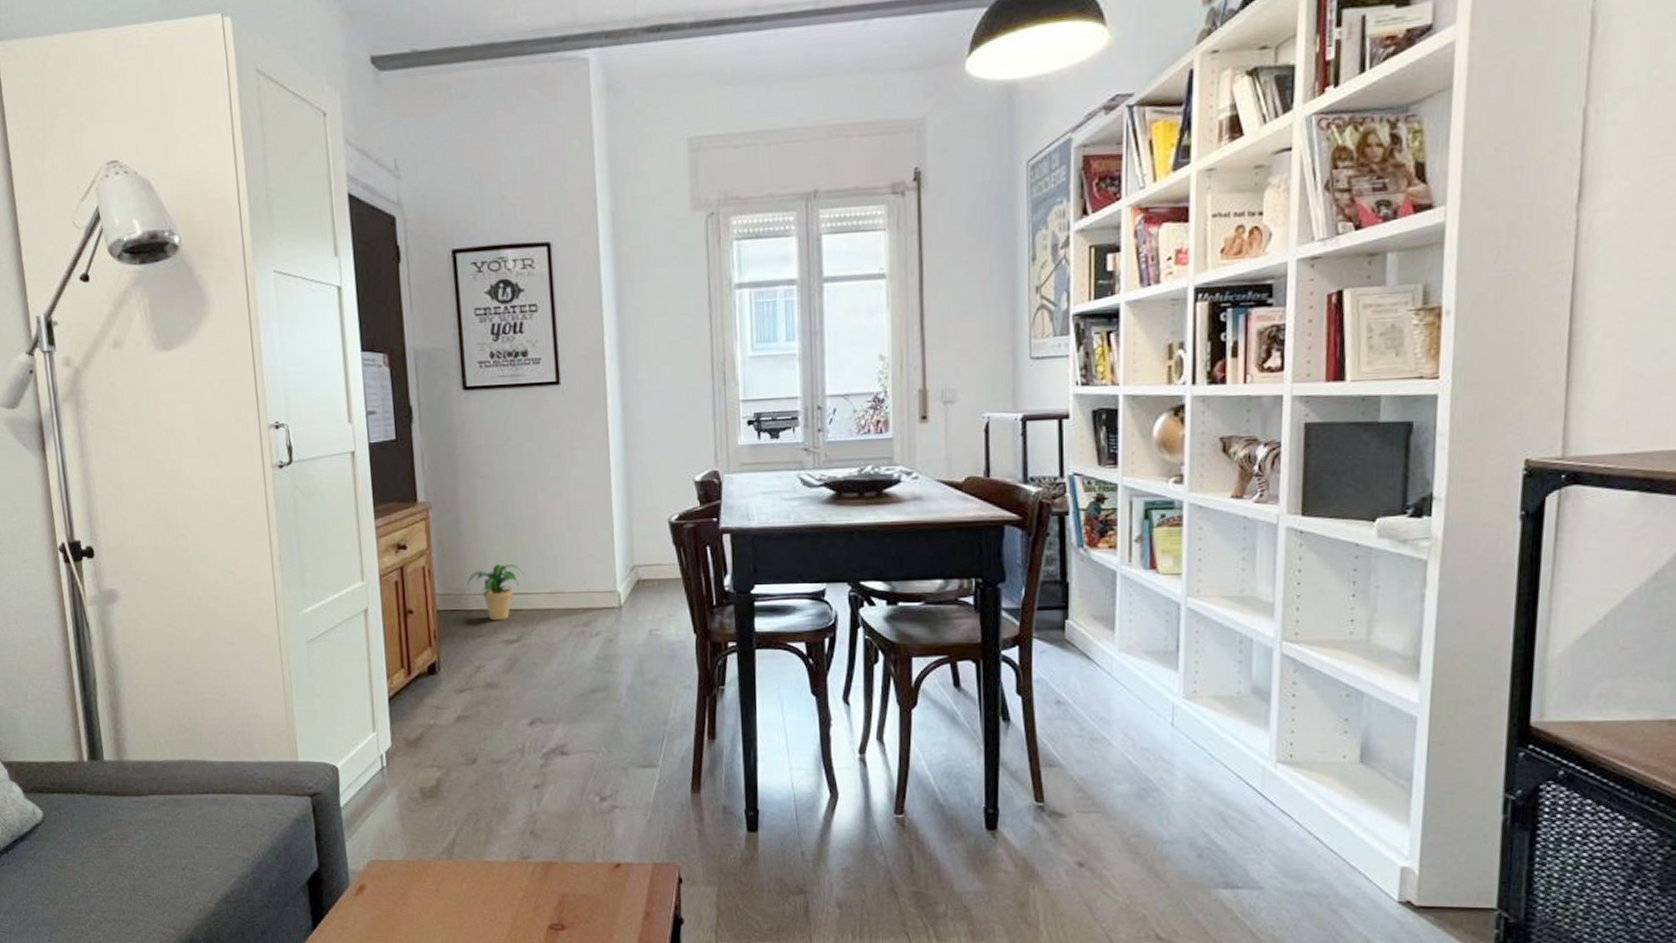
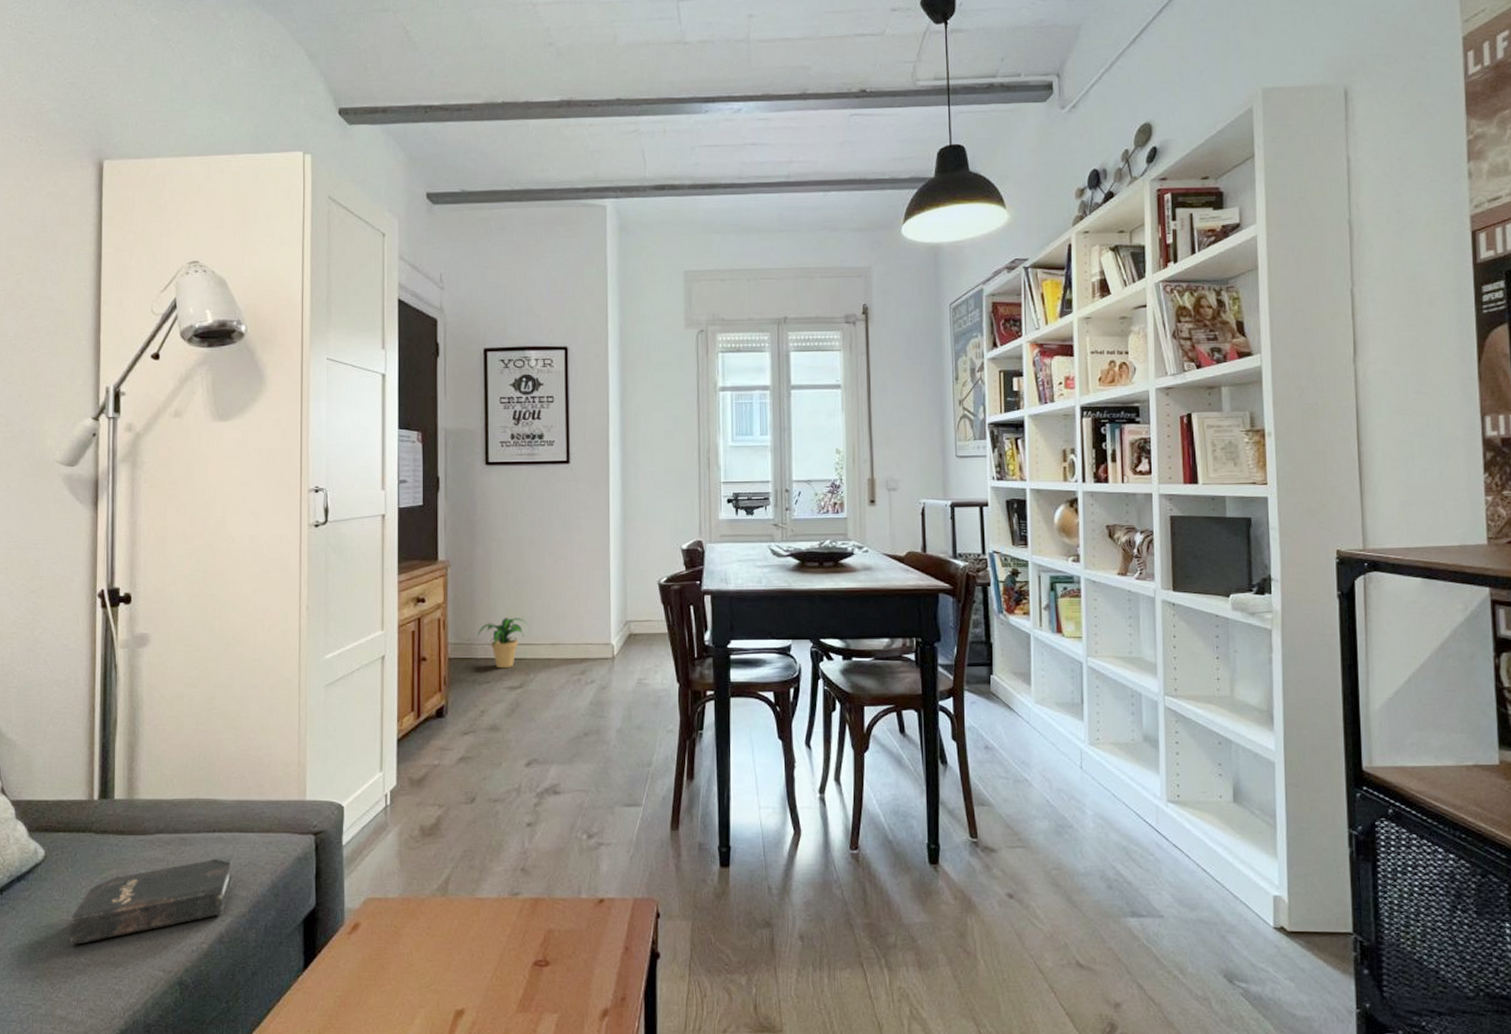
hardback book: none [76,816,233,903] -> present [69,854,233,946]

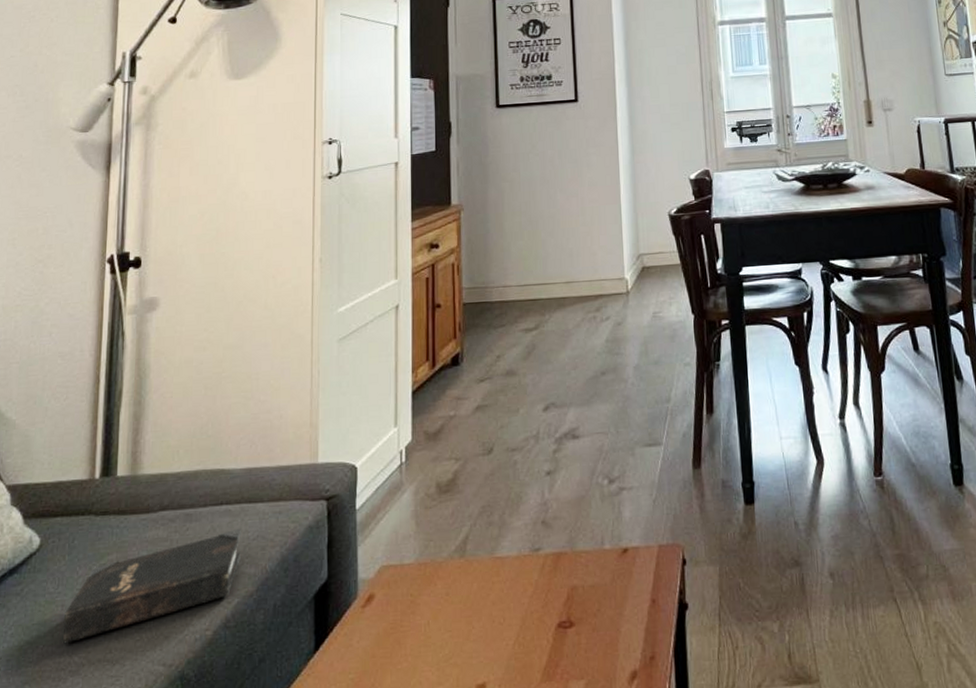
potted plant: present [478,618,530,669] -> none [492,258,544,311]

